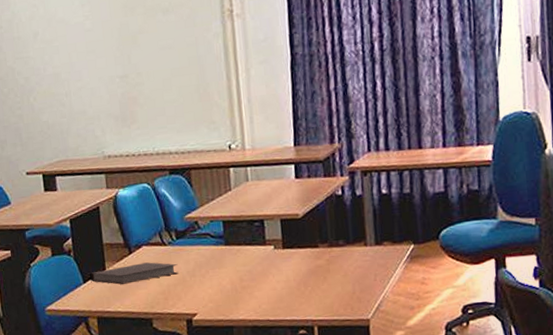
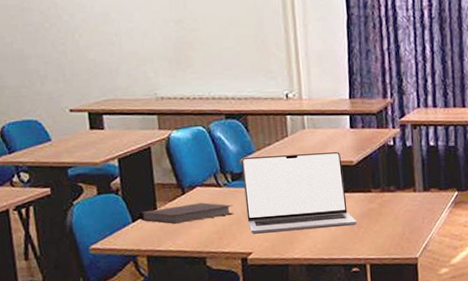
laptop: none [185,205,304,294] -> present [241,152,357,234]

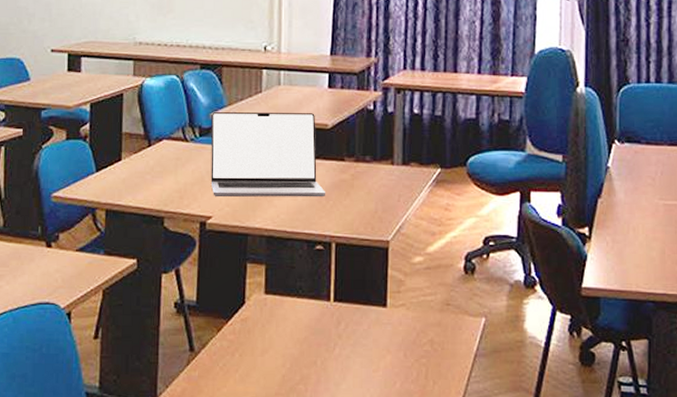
notebook: present [138,202,234,224] -> none [103,157,198,177]

